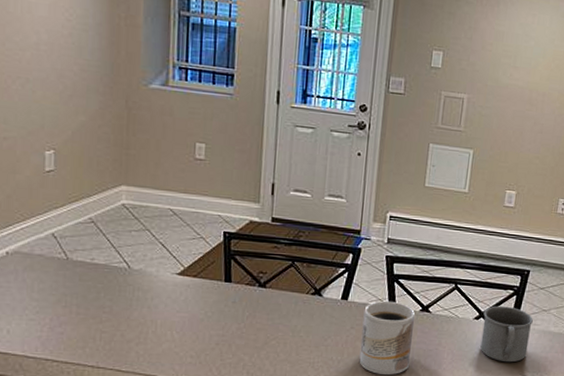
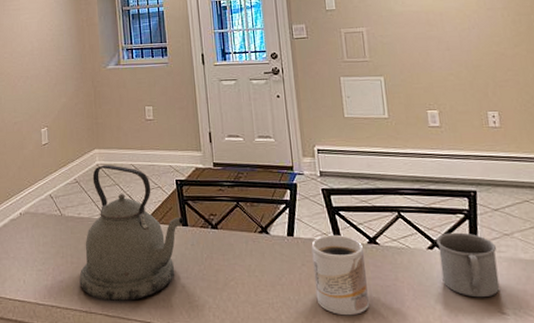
kettle: none [86,205,228,357] -> present [79,165,184,302]

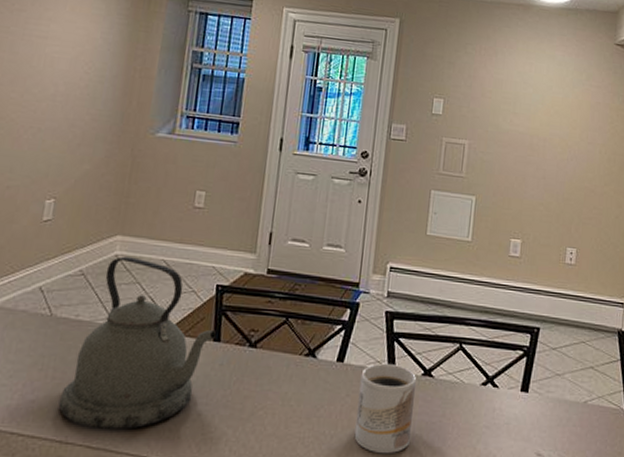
mug: present [436,232,500,298] -> none [489,369,546,439]

